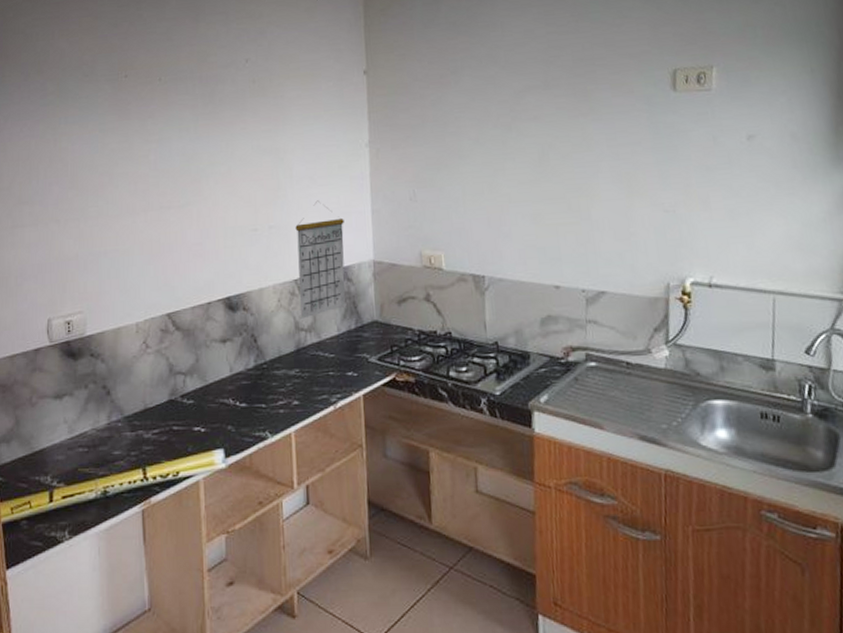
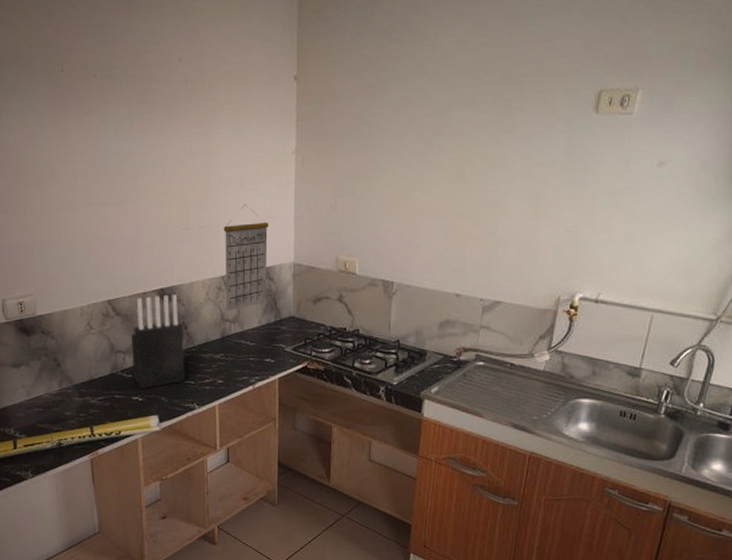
knife block: none [192,303,256,417] -> present [130,294,185,389]

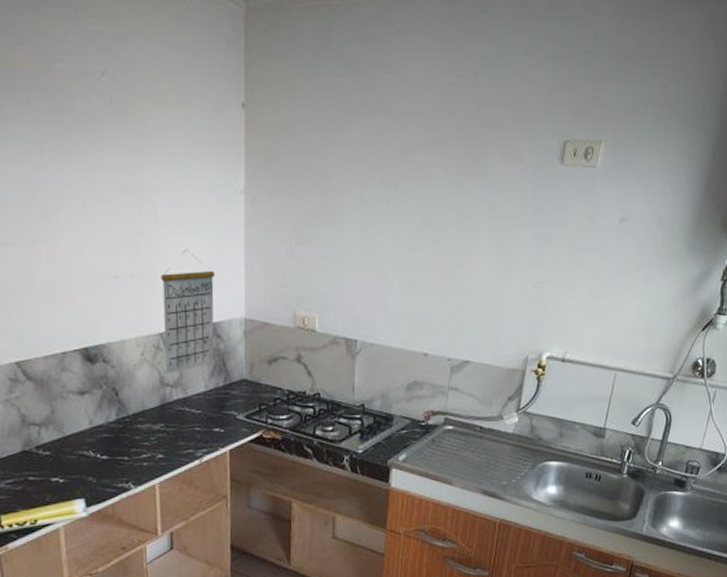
knife block: present [130,294,185,389] -> none [47,355,118,468]

